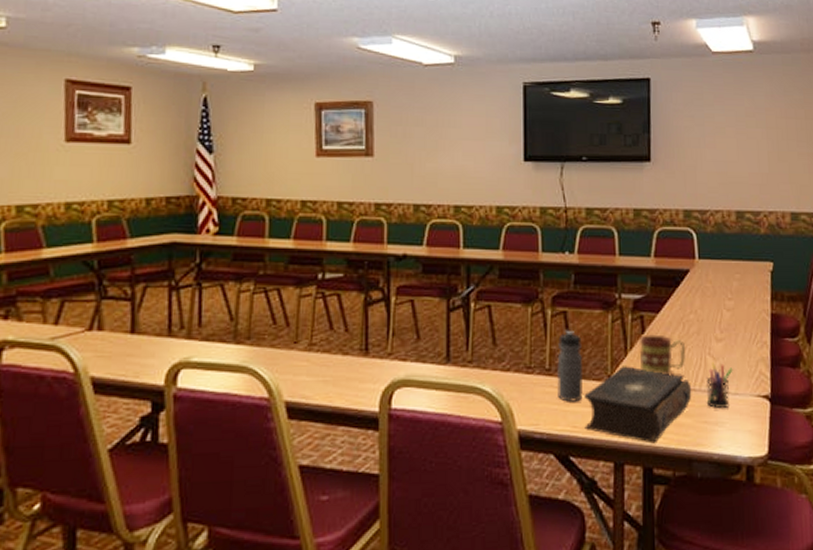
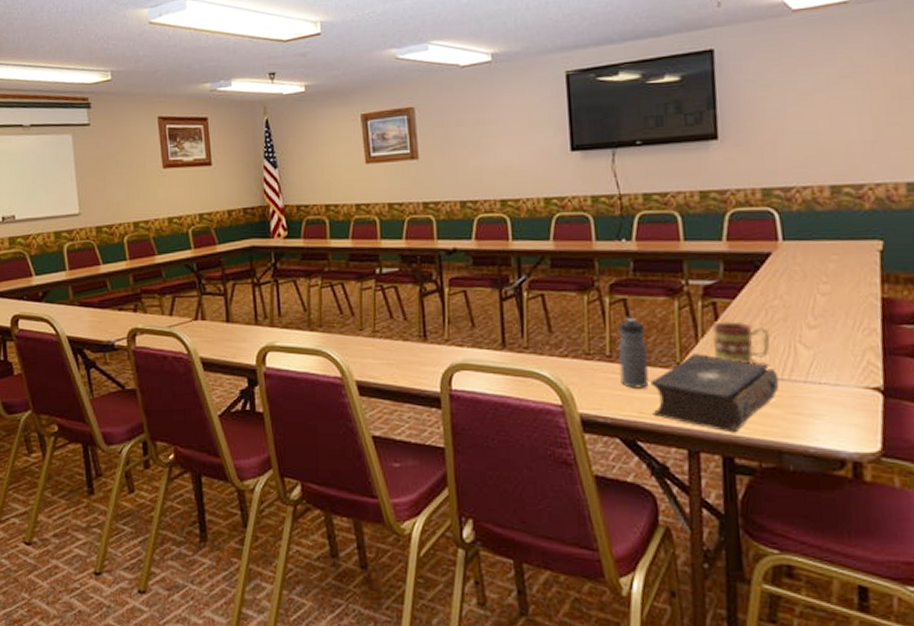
pen holder: present [706,362,733,408] -> none [797,351,832,399]

